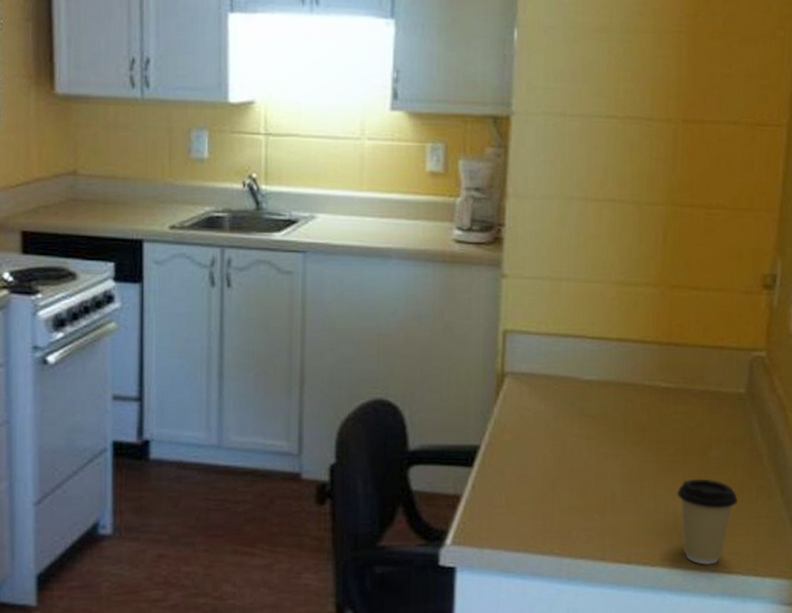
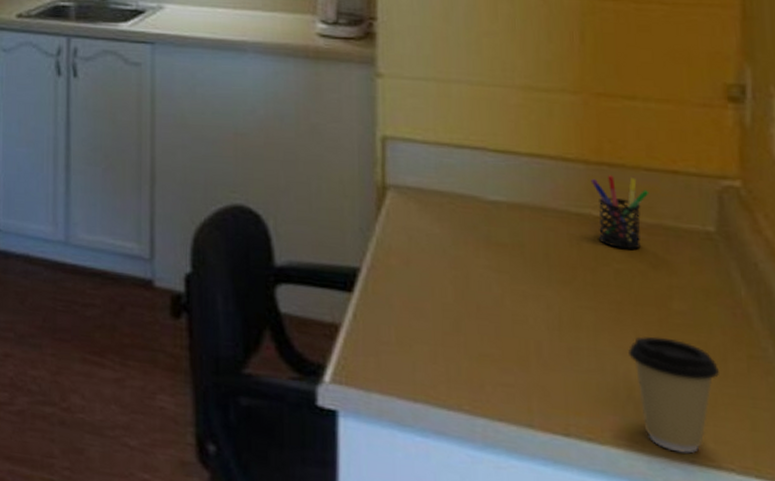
pen holder: none [661,353,703,412] -> present [590,175,650,249]

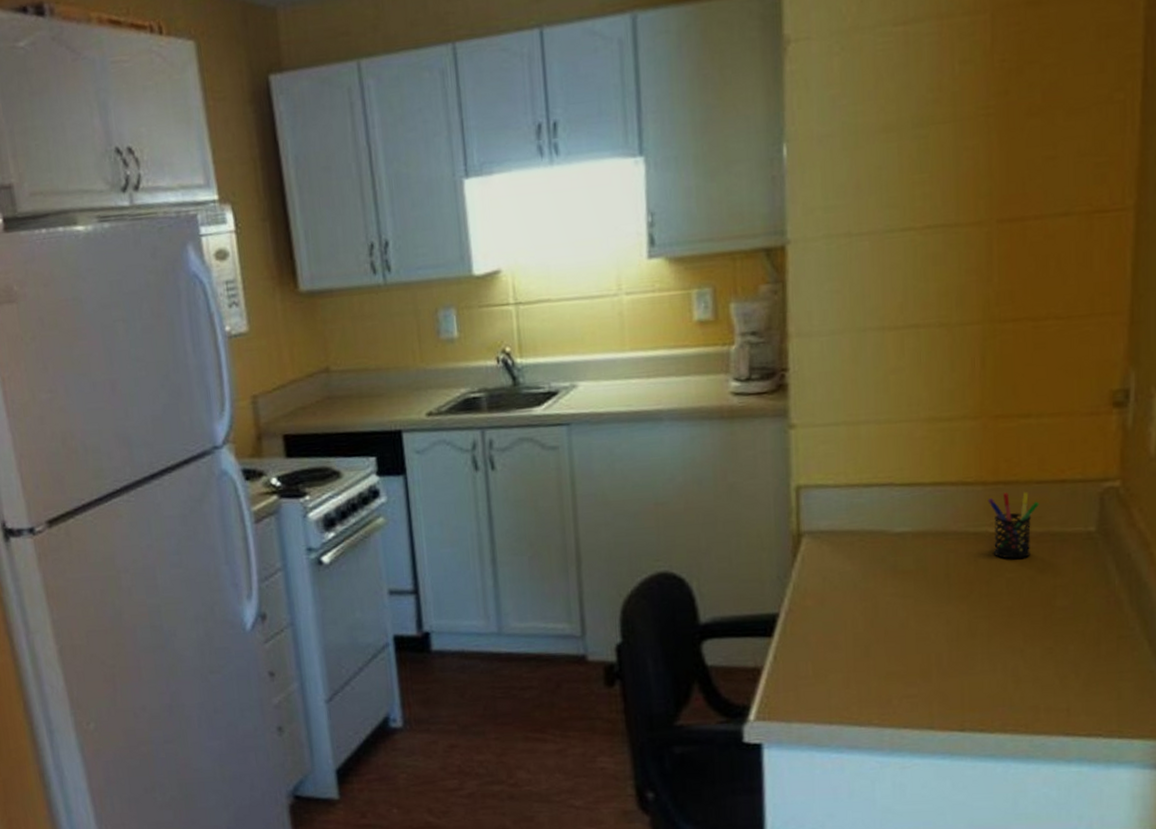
coffee cup: present [628,336,720,454] -> none [1017,632,1094,728]

